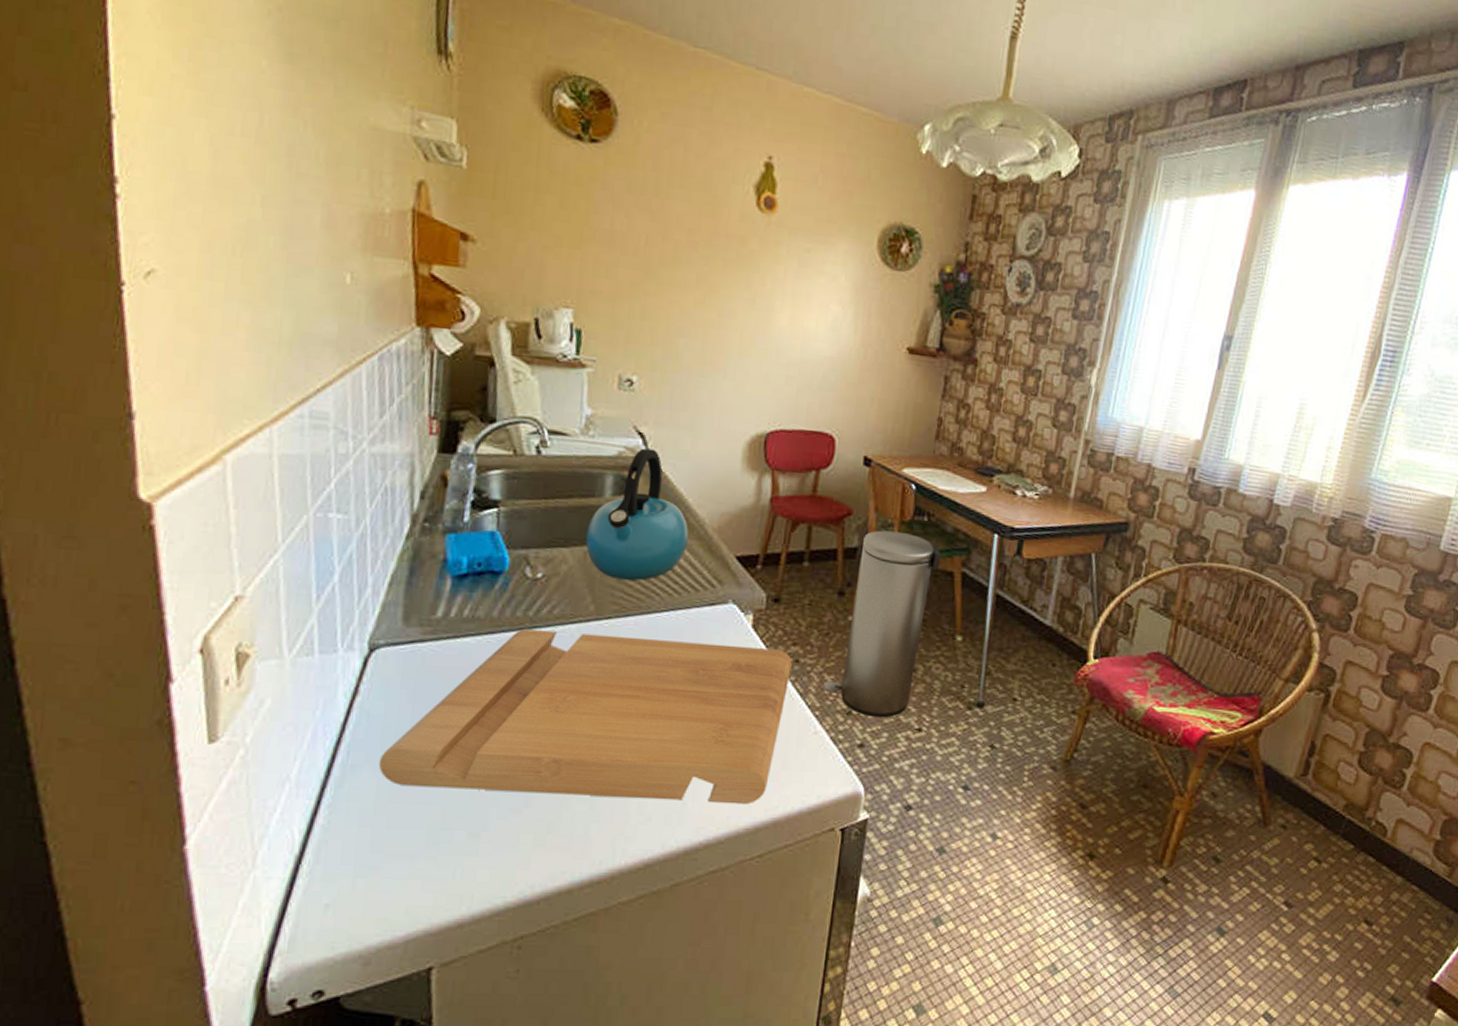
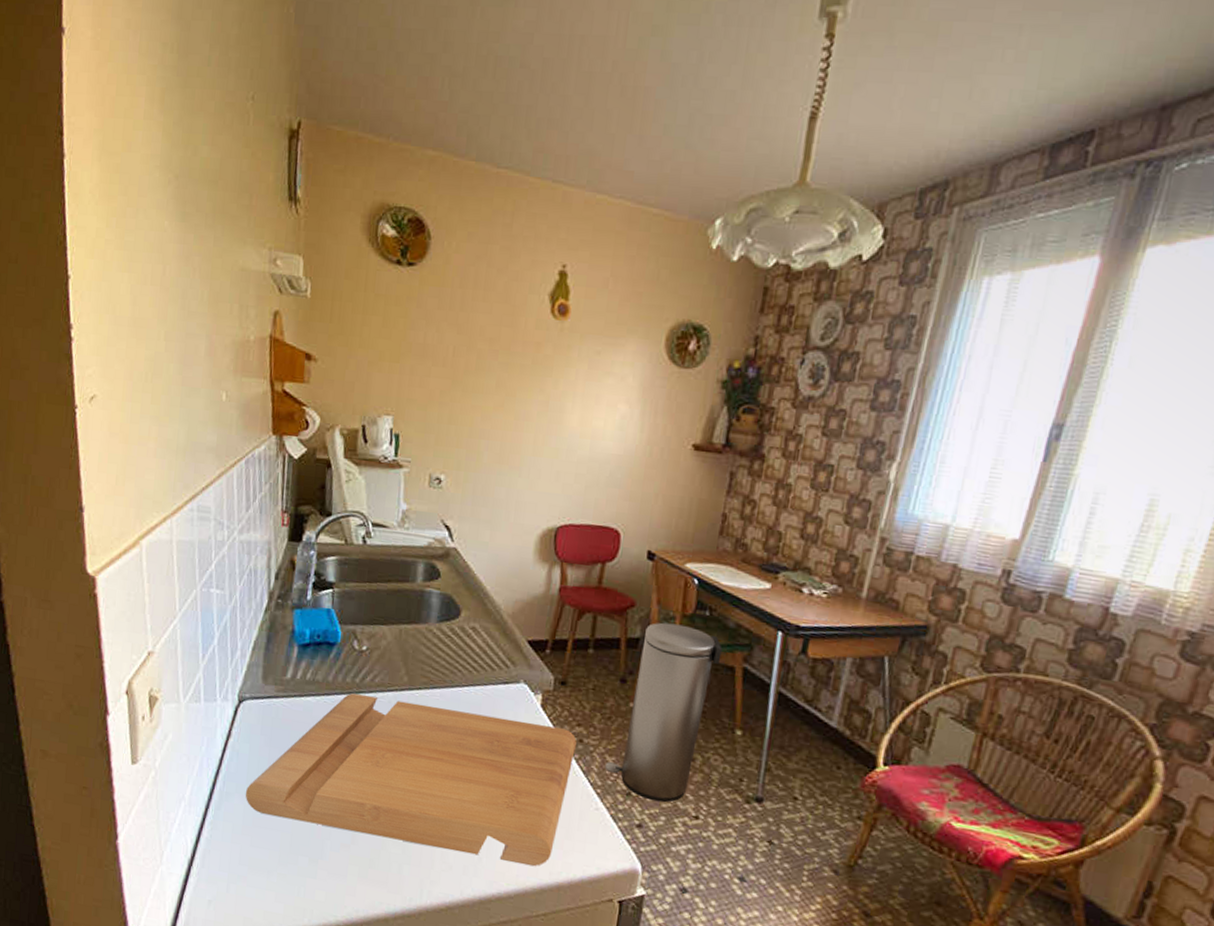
kettle: present [585,448,689,581] -> none [401,540,487,658]

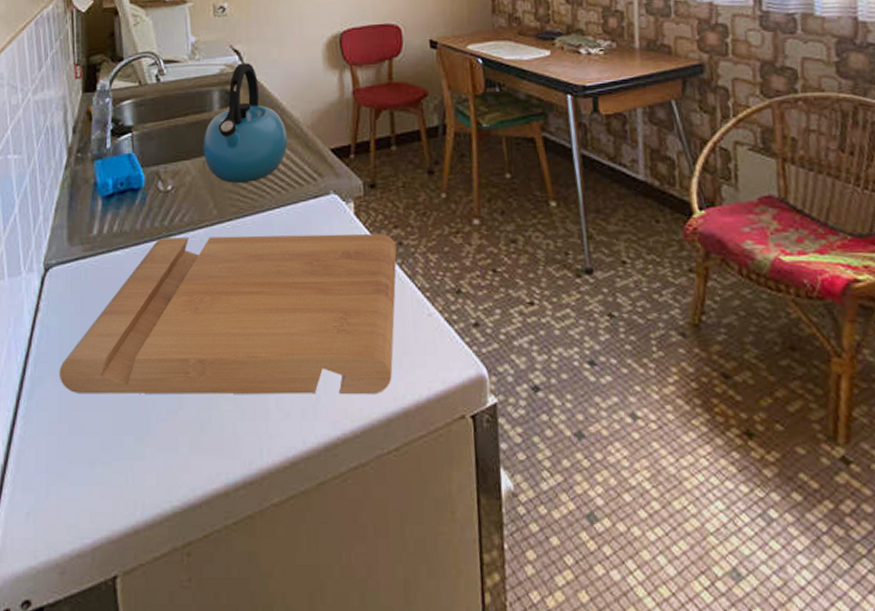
kettle: none [401,540,487,658] -> present [203,63,288,183]
pedal bin: present [604,622,723,802] -> none [428,105,520,293]

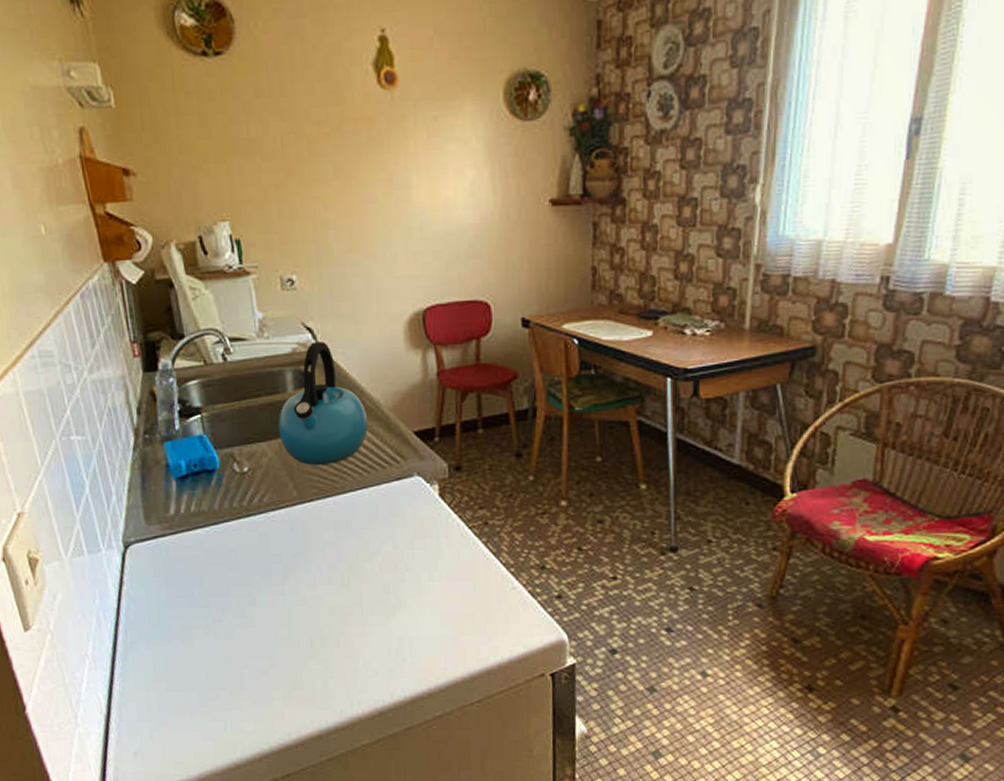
cutting board: present [59,233,397,395] -> none [150,514,482,657]

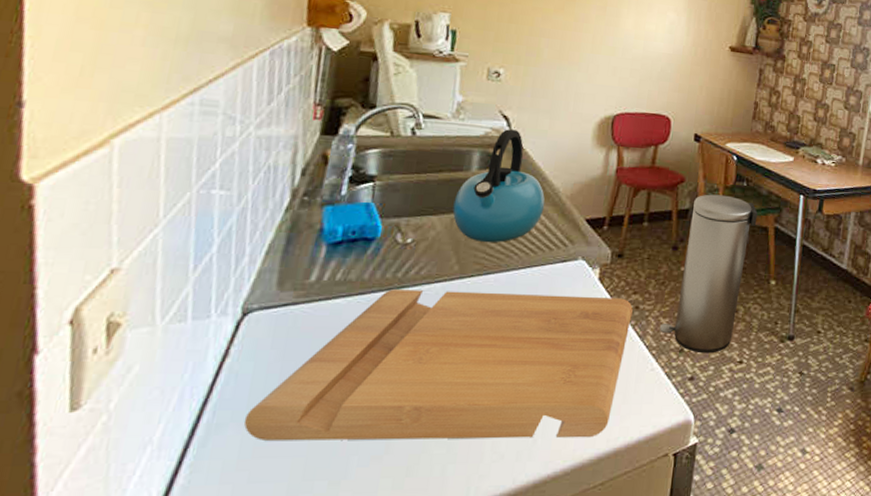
cutting board: none [150,514,482,657] -> present [243,289,633,441]
pedal bin: none [514,388,614,569] -> present [659,194,758,352]

